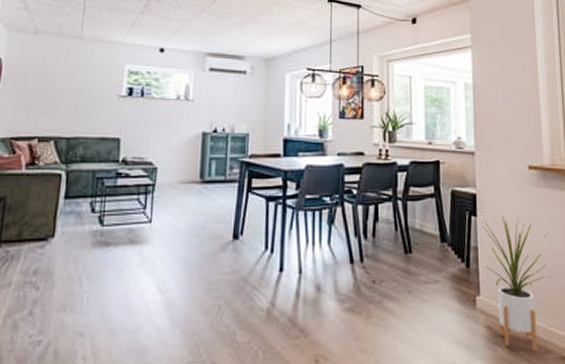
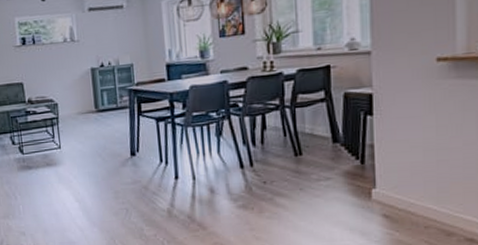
house plant: present [481,214,553,351] -> none [378,110,461,234]

